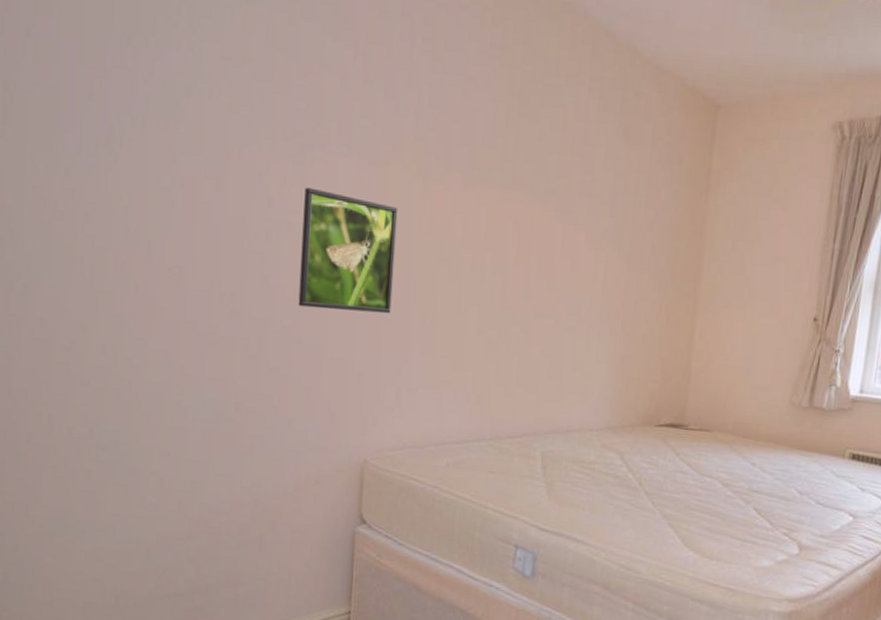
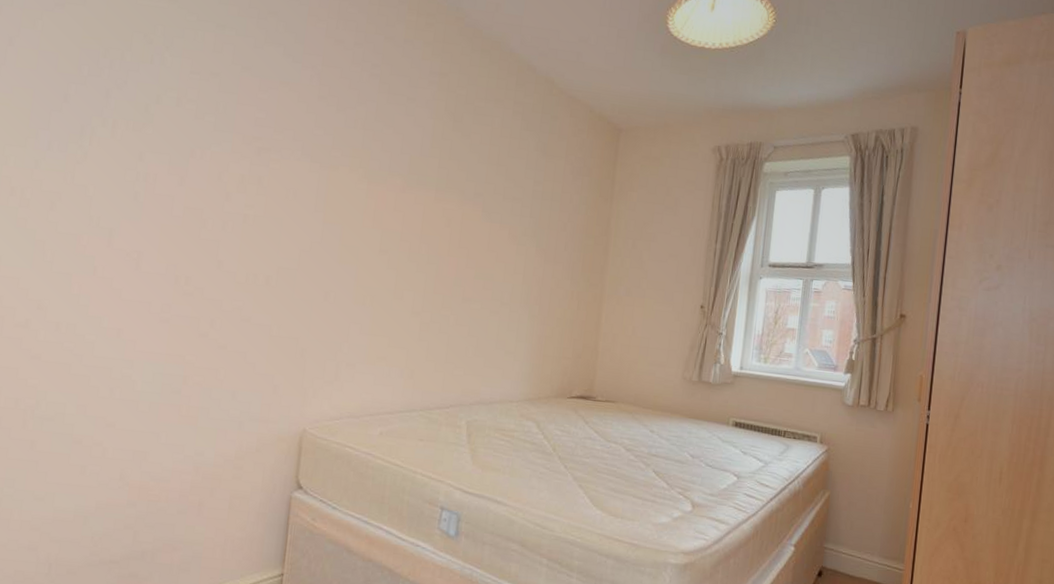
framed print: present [298,187,398,314] -> none [248,185,345,297]

